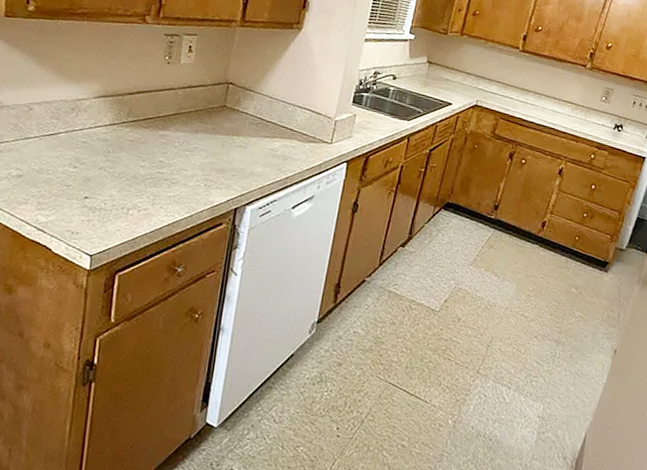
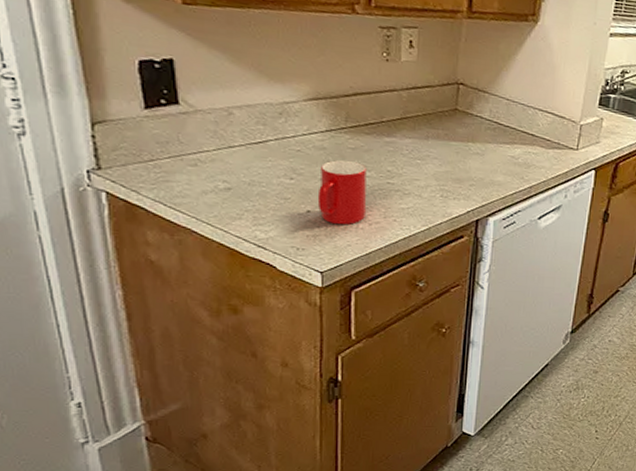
cup: none [95,151,141,211] -> present [317,160,367,225]

